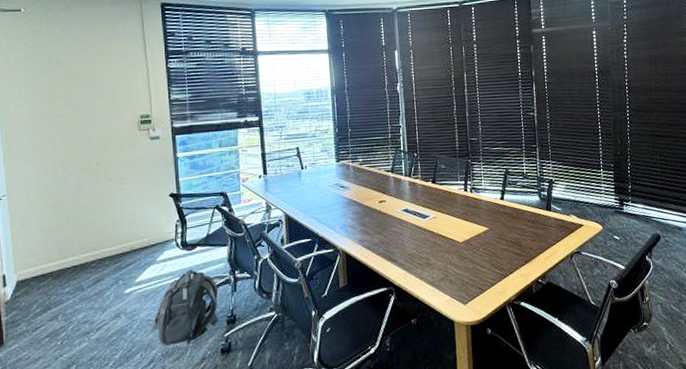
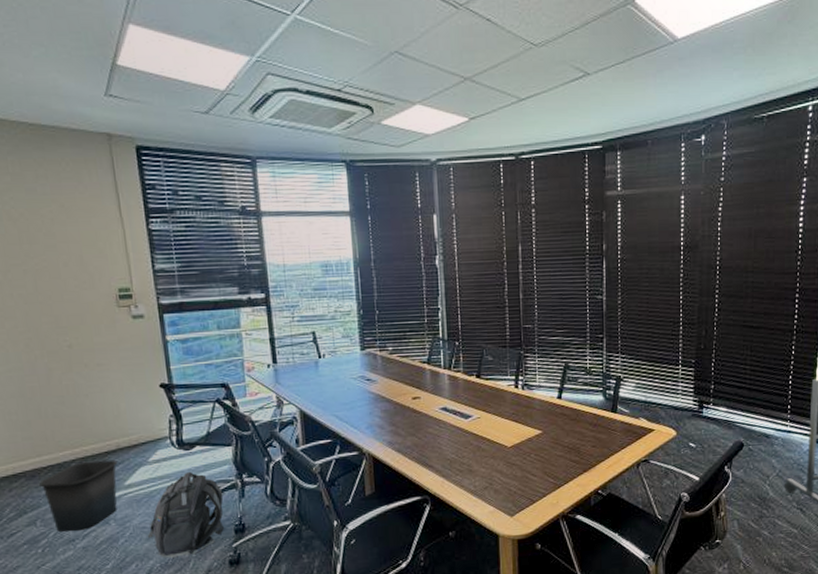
waste bin: none [62,260,131,325] -> present [38,459,118,532]

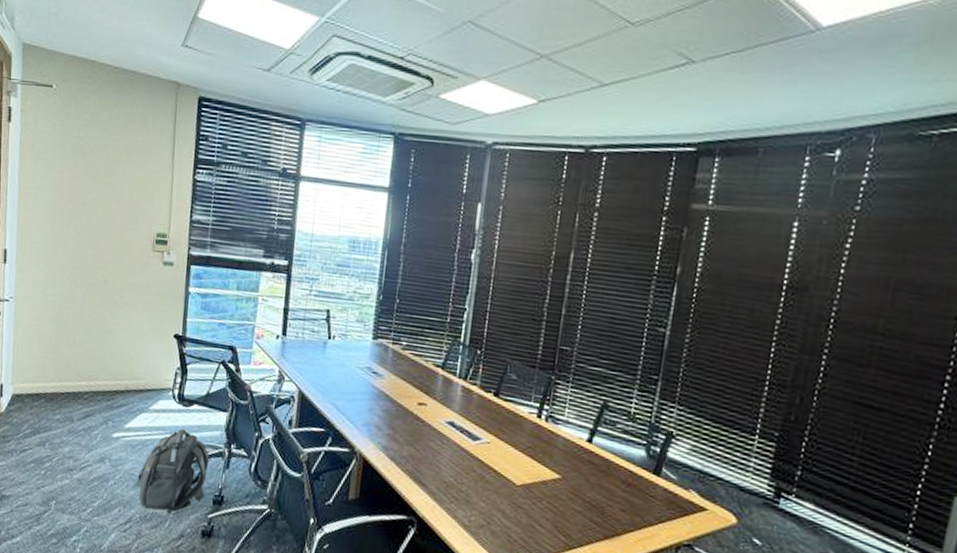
waste bin: present [38,459,118,532] -> none [54,395,123,463]

